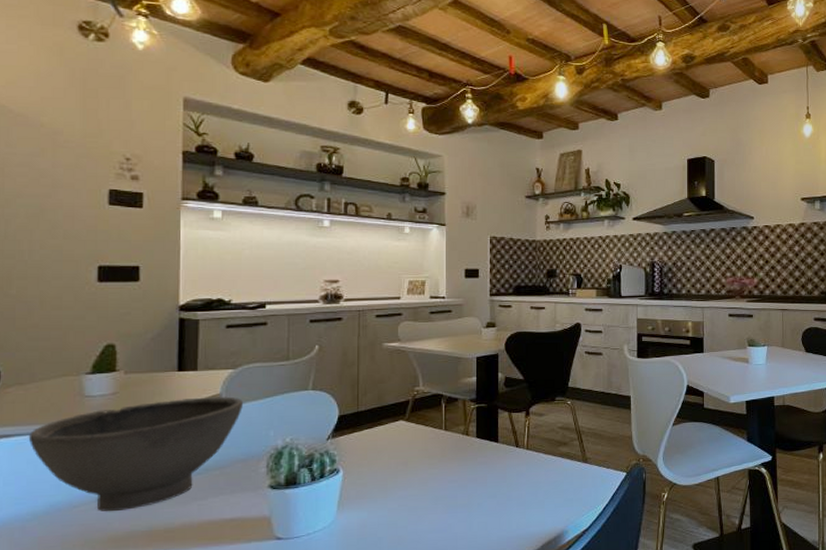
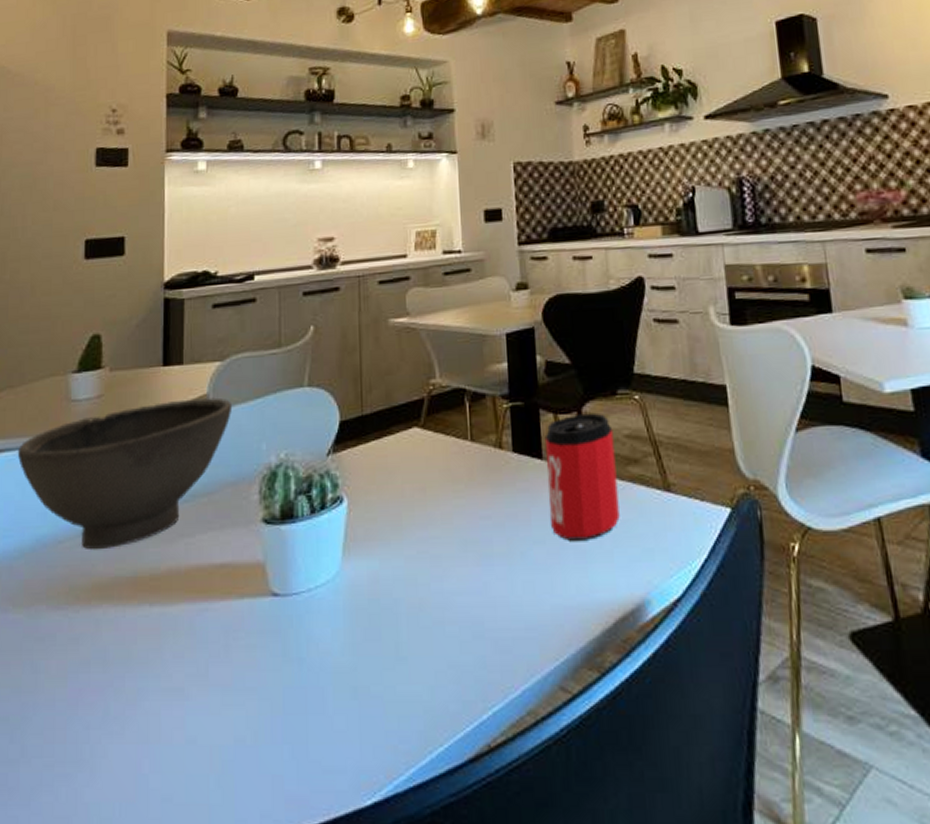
can: none [501,412,551,495] -> present [544,412,620,541]

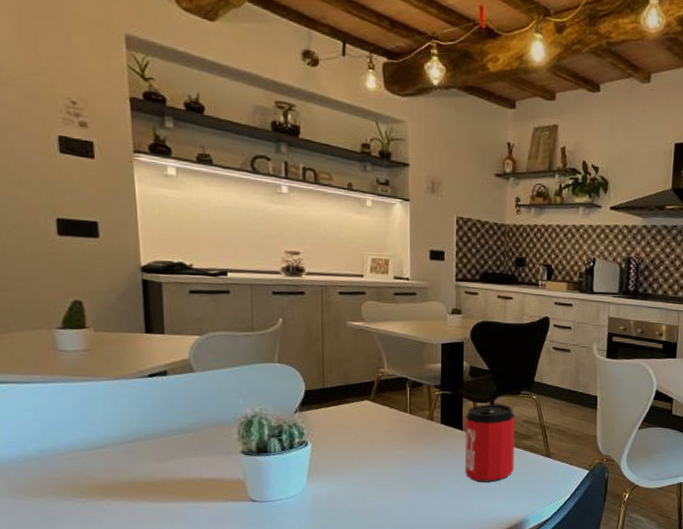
bowl: present [17,397,233,550] -> none [10,360,212,462]

